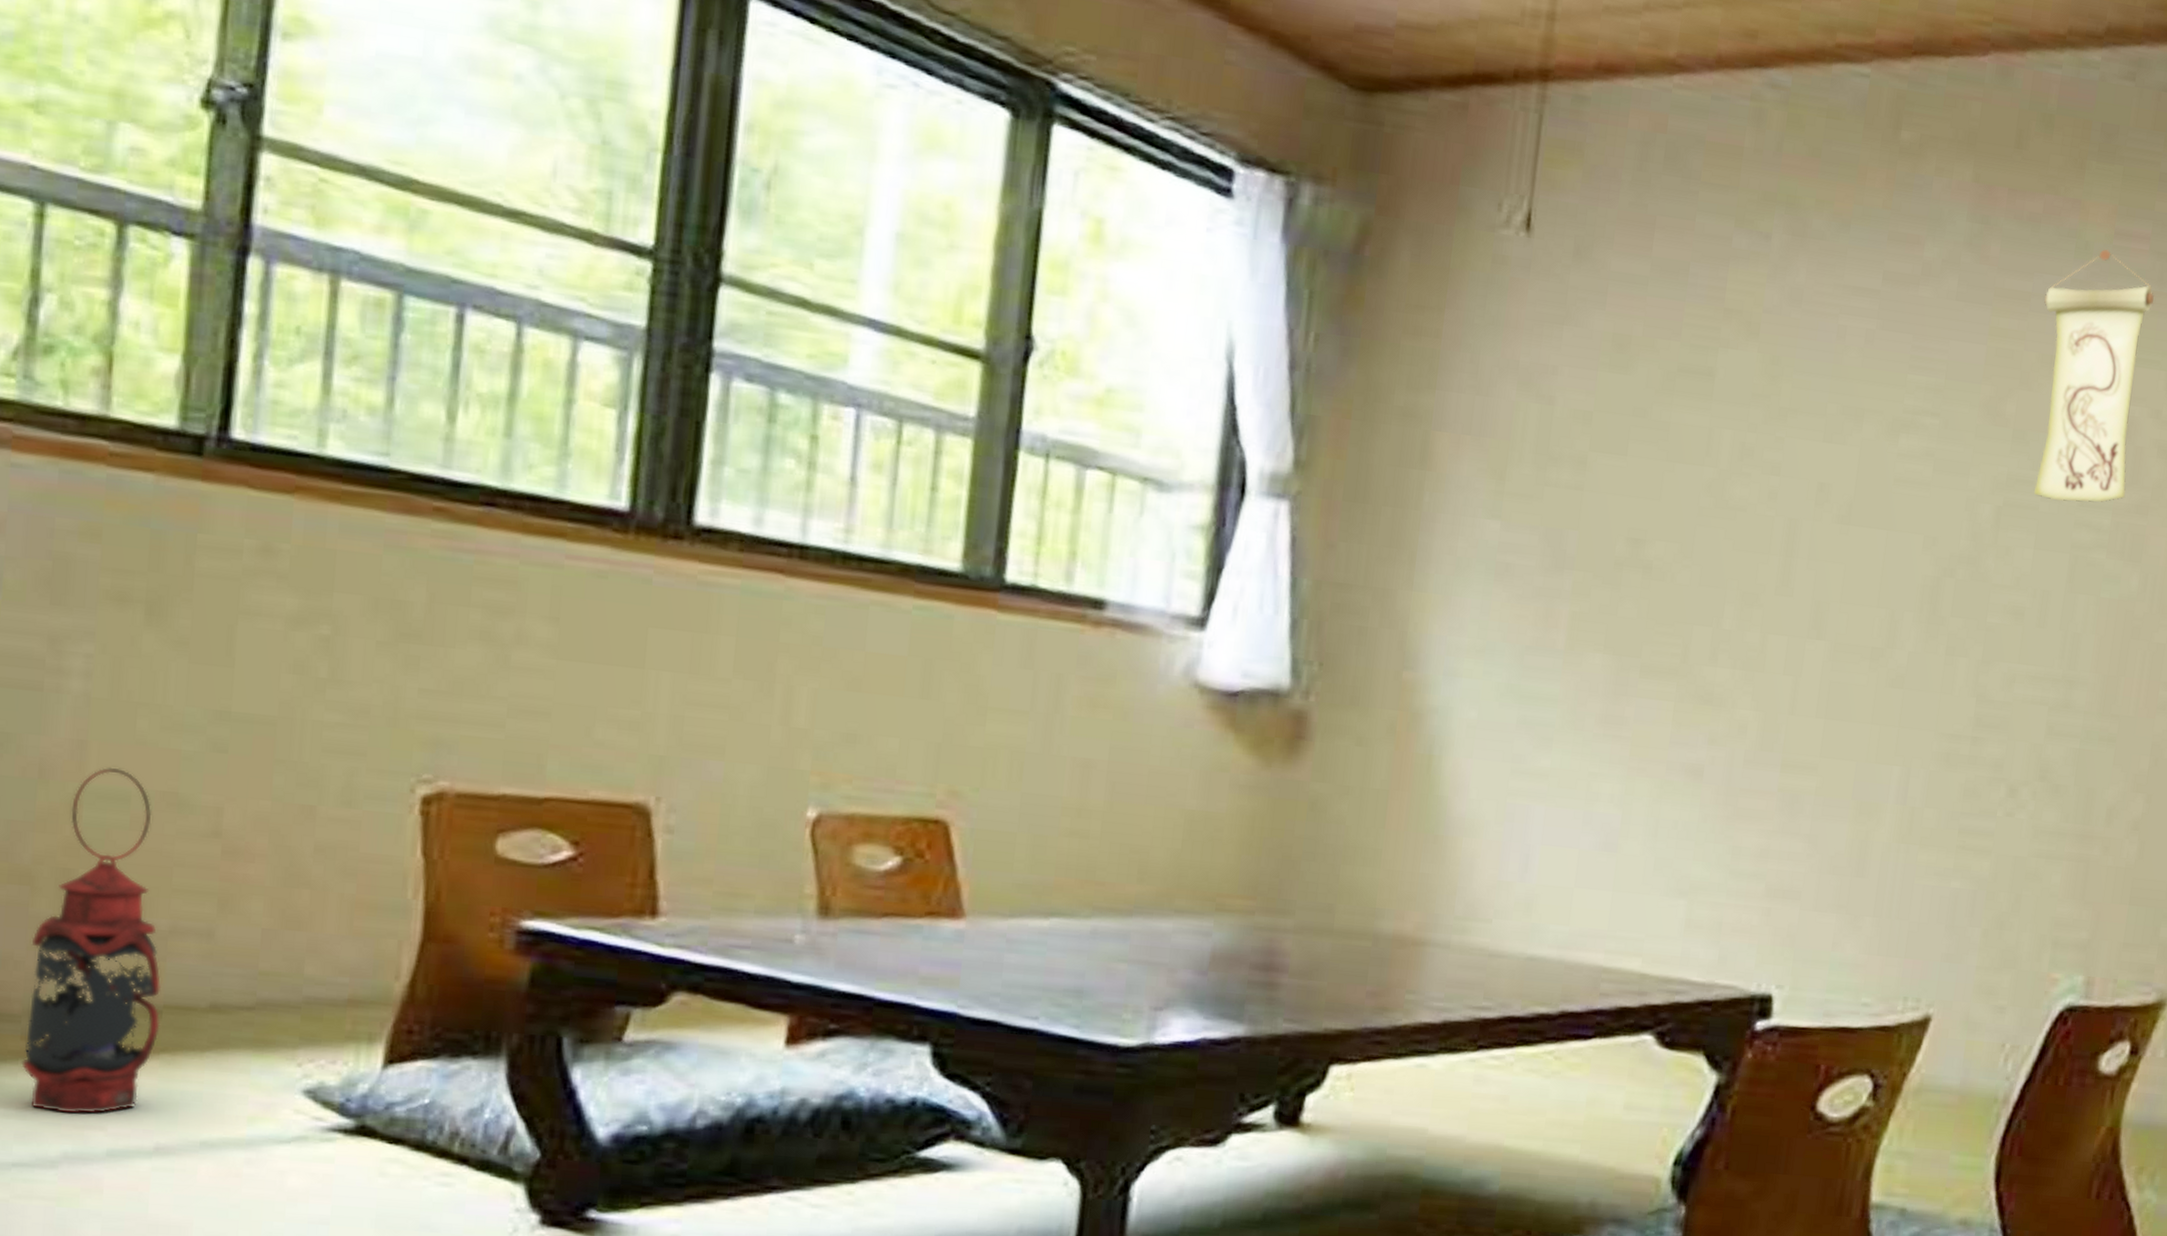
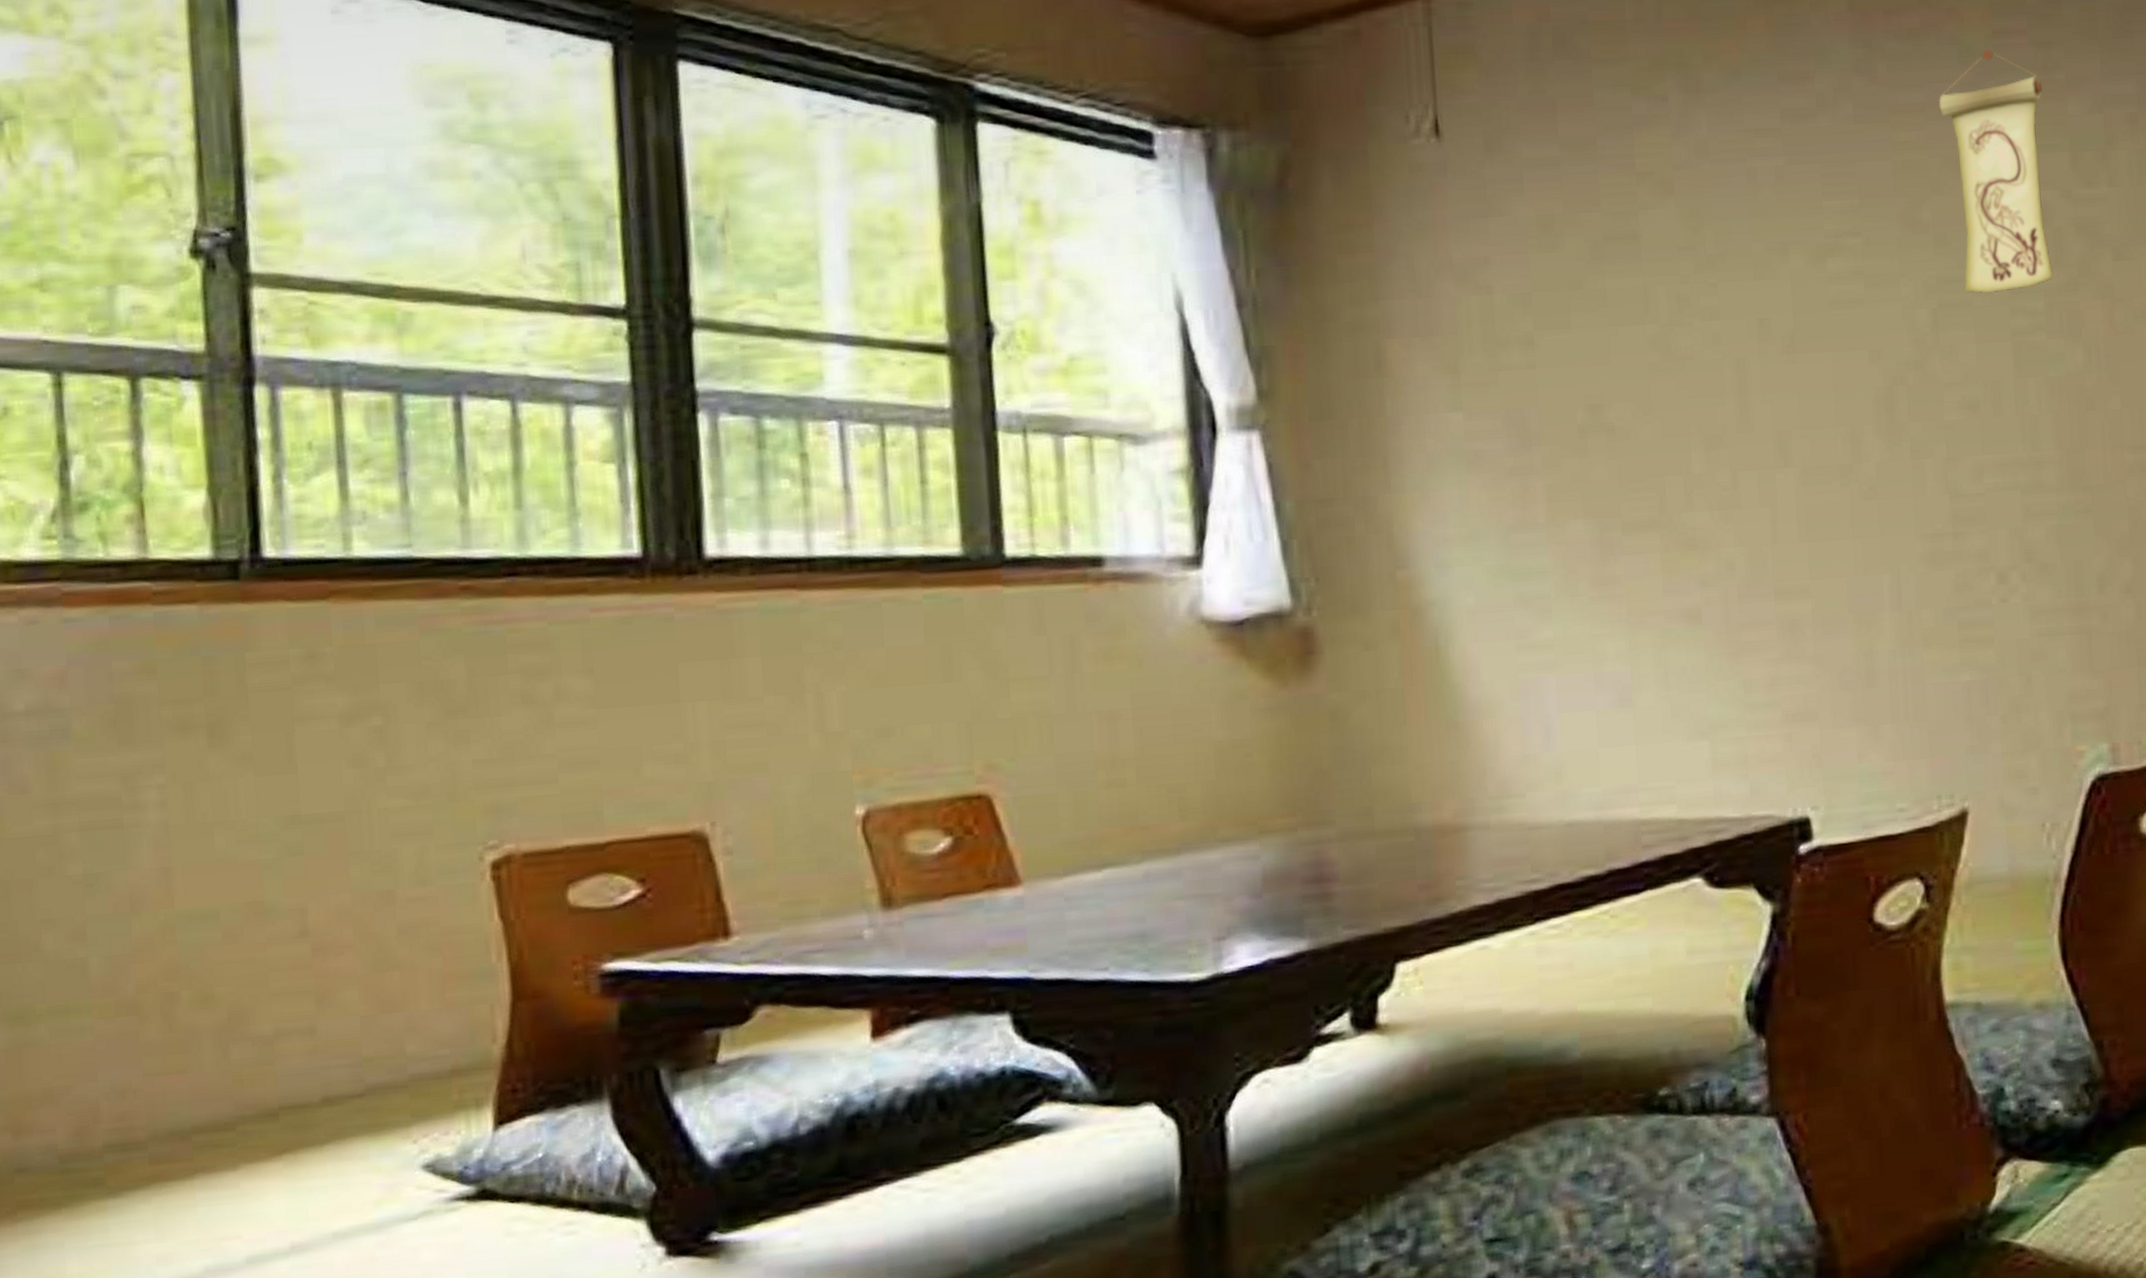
lantern: present [21,767,161,1114] -> none [146,887,279,1230]

